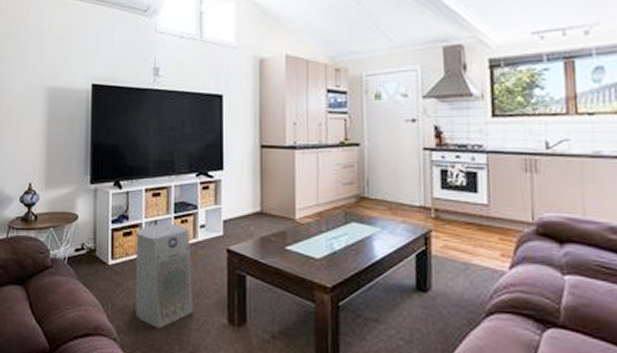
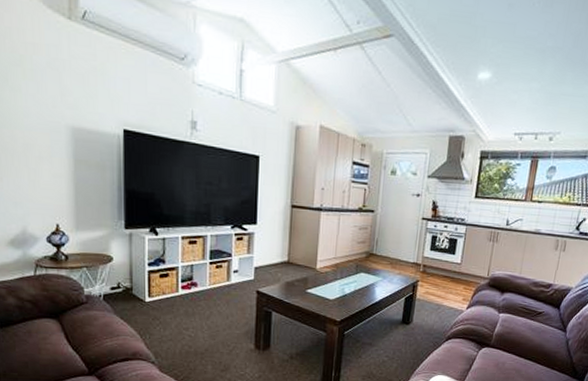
air purifier: present [135,223,194,329] -> none [172,267,226,353]

